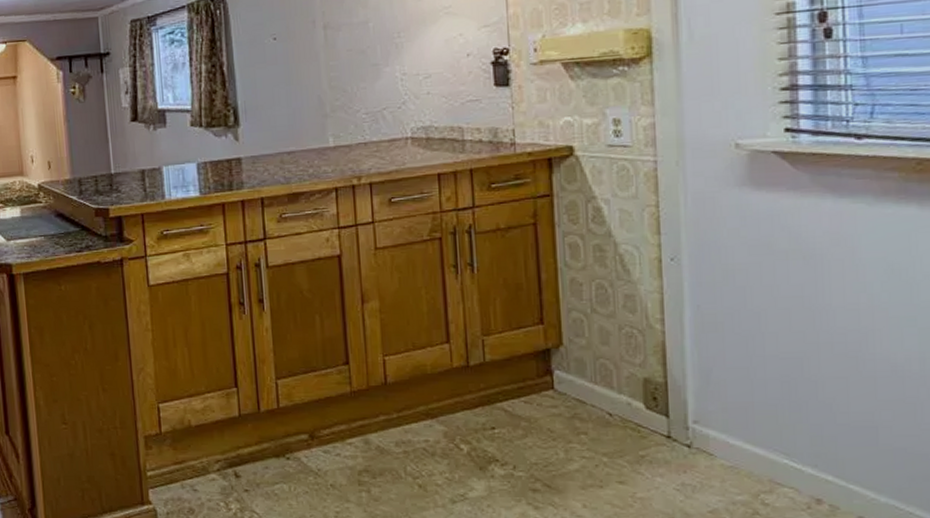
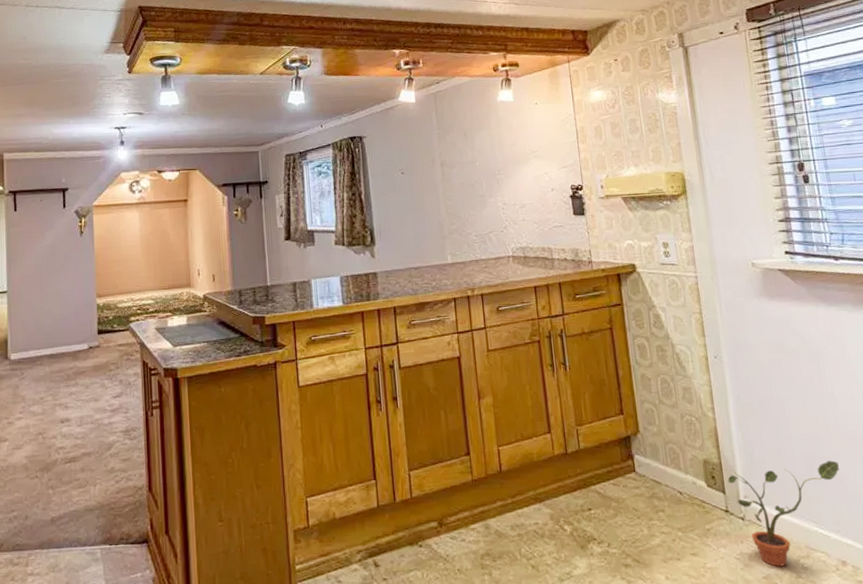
potted plant: none [673,384,827,501] -> present [727,460,839,567]

